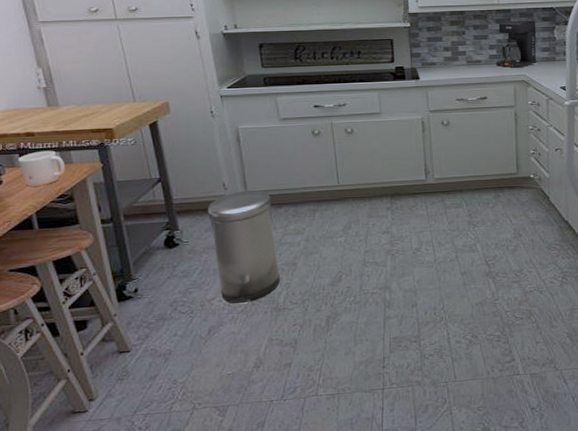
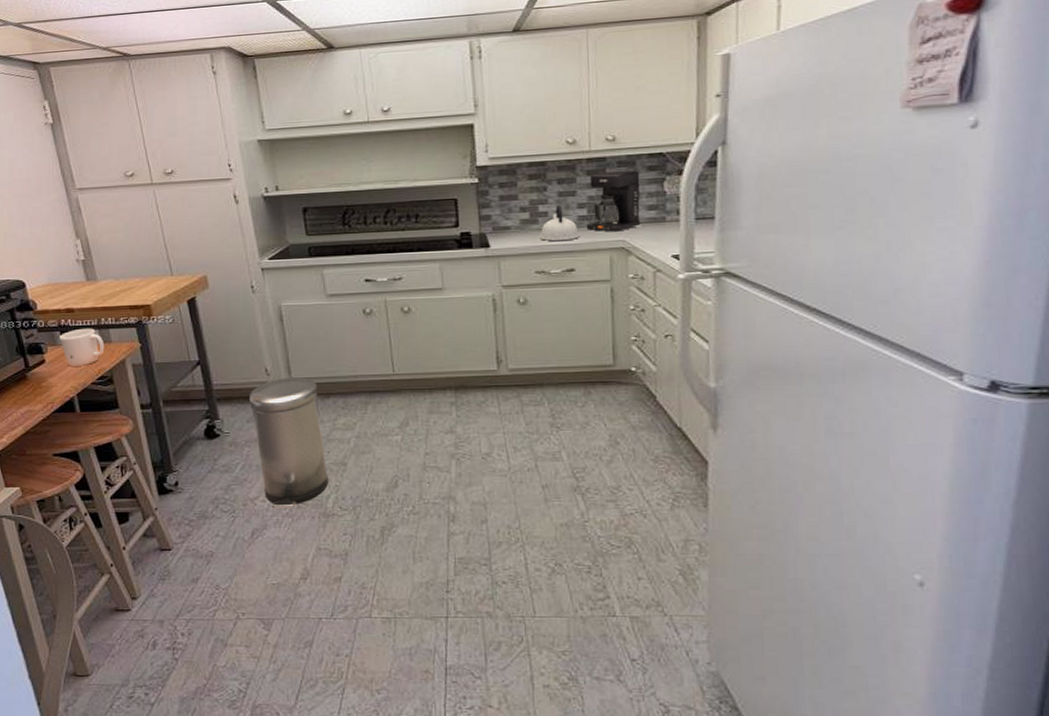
kettle: none [460,45,491,75] -> present [540,204,580,242]

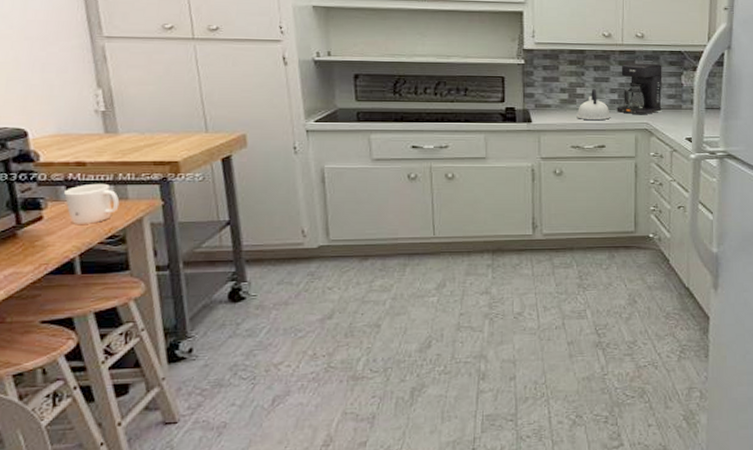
pedal bin: present [250,376,328,509] -> none [282,238,360,374]

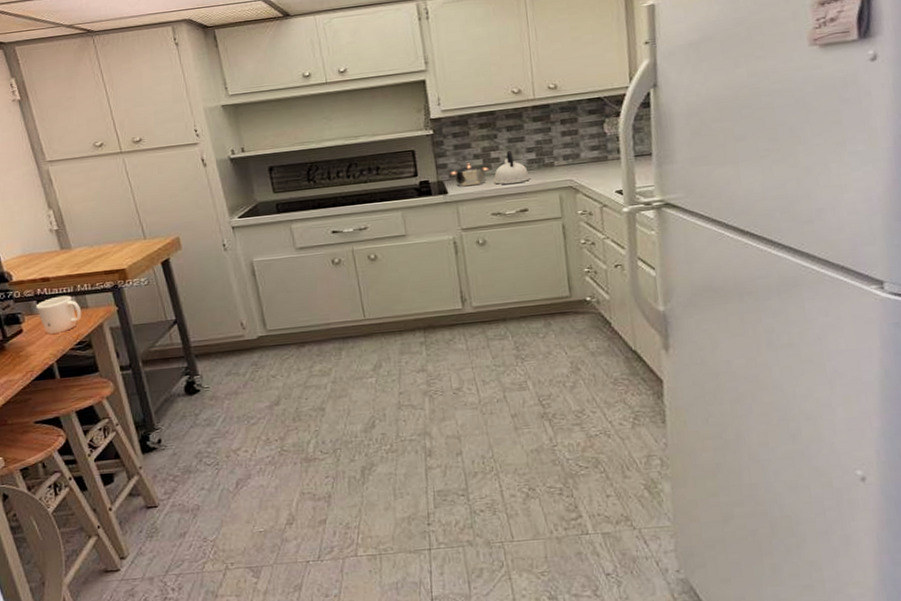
cooking pot: none [534,96,574,118] -> present [448,163,490,187]
coffee maker: present [616,63,662,115] -> none [535,115,586,173]

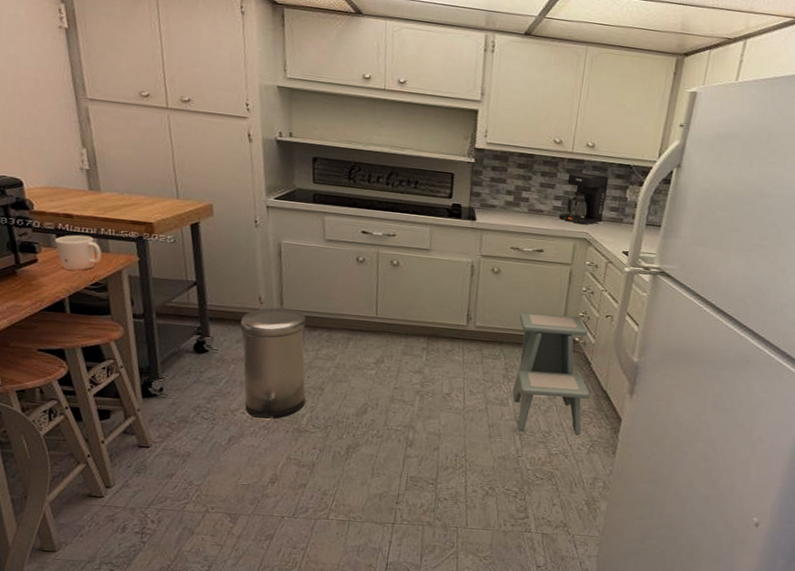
pedal bin: none [227,328,308,458] -> present [240,307,306,422]
cooking pot: present [448,163,490,187] -> none [480,197,518,219]
kettle: present [494,150,530,185] -> none [519,193,552,226]
step stool: none [517,273,619,416] -> present [513,312,590,436]
coffee maker: none [535,115,586,173] -> present [558,172,609,225]

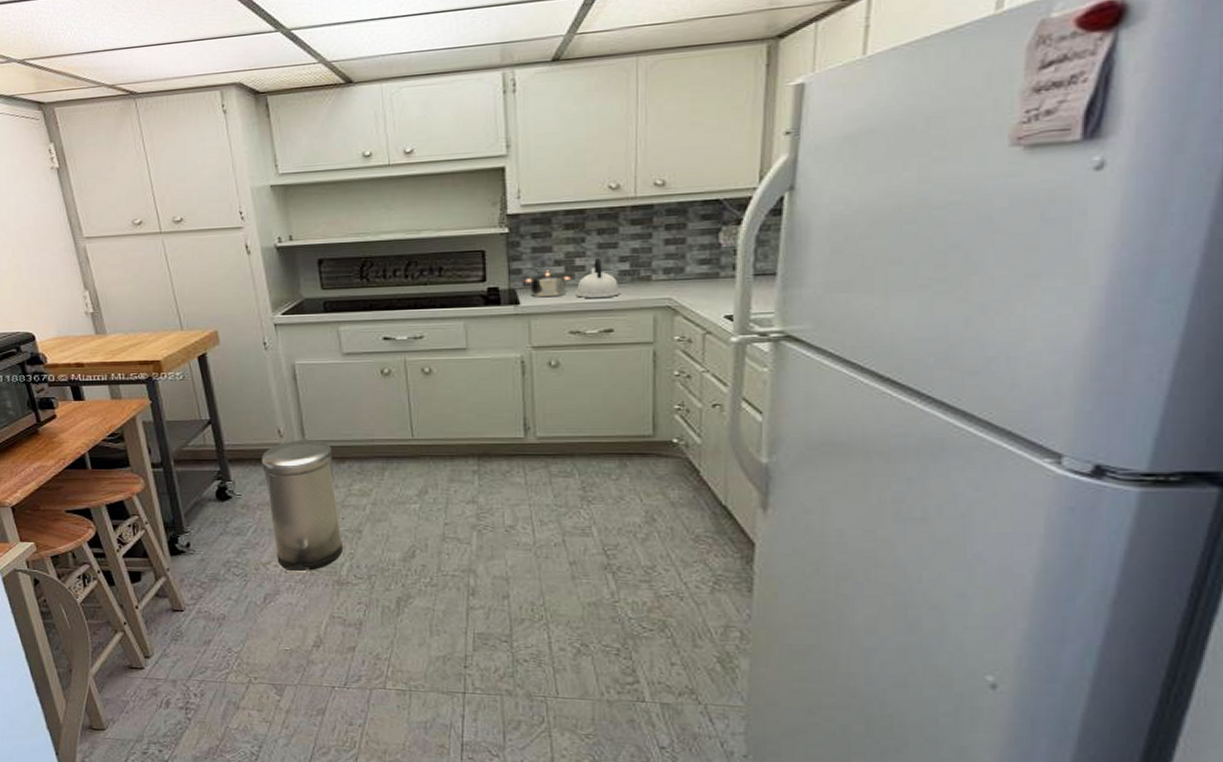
mug: present [55,235,102,271] -> none [70,383,115,422]
cooking pot: none [480,197,518,219] -> present [522,270,572,298]
step stool: present [513,312,590,436] -> none [591,411,704,570]
kettle: none [519,193,552,226] -> present [575,257,620,299]
coffee maker: present [558,172,609,225] -> none [628,219,692,289]

